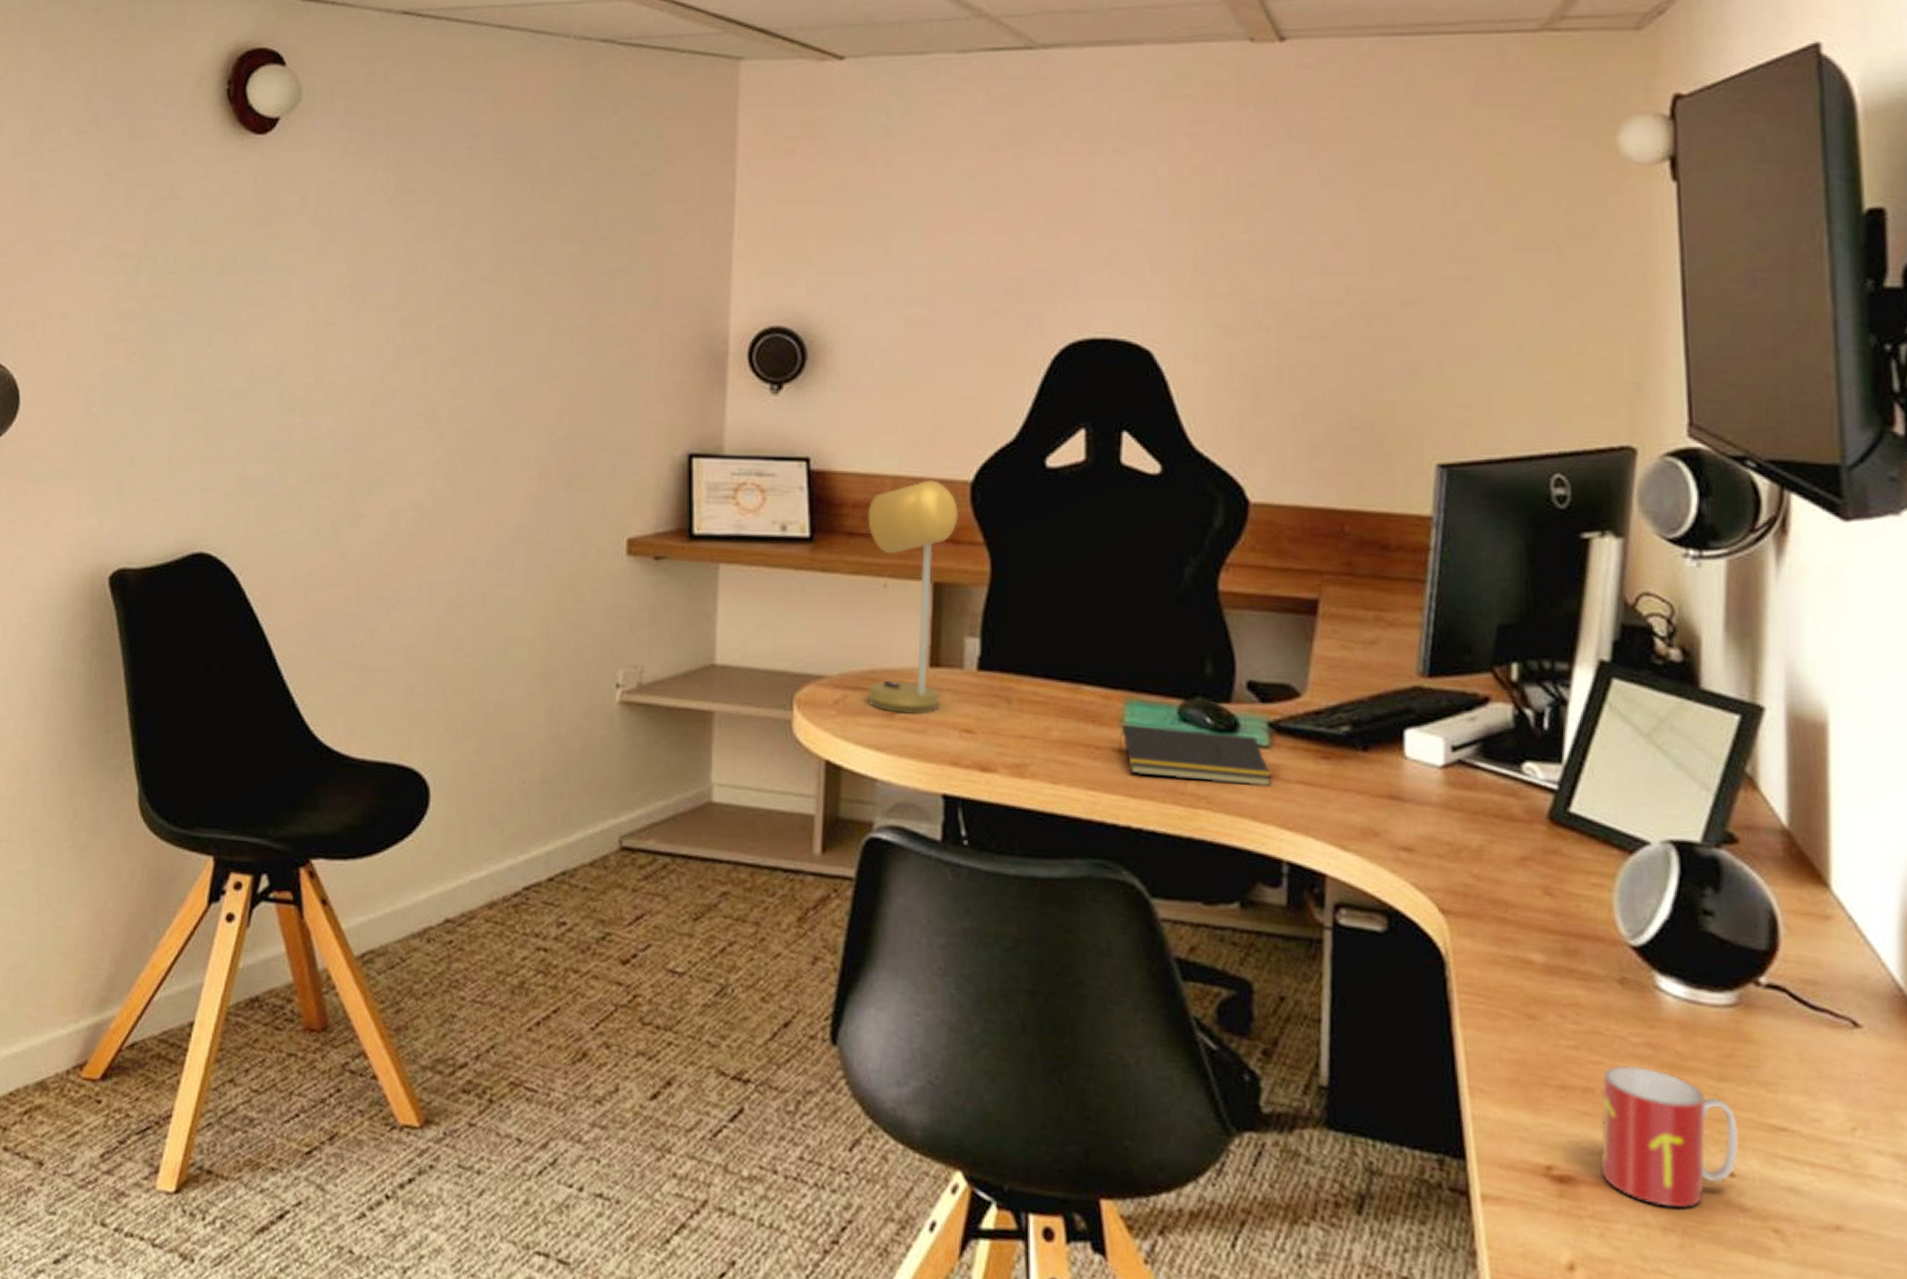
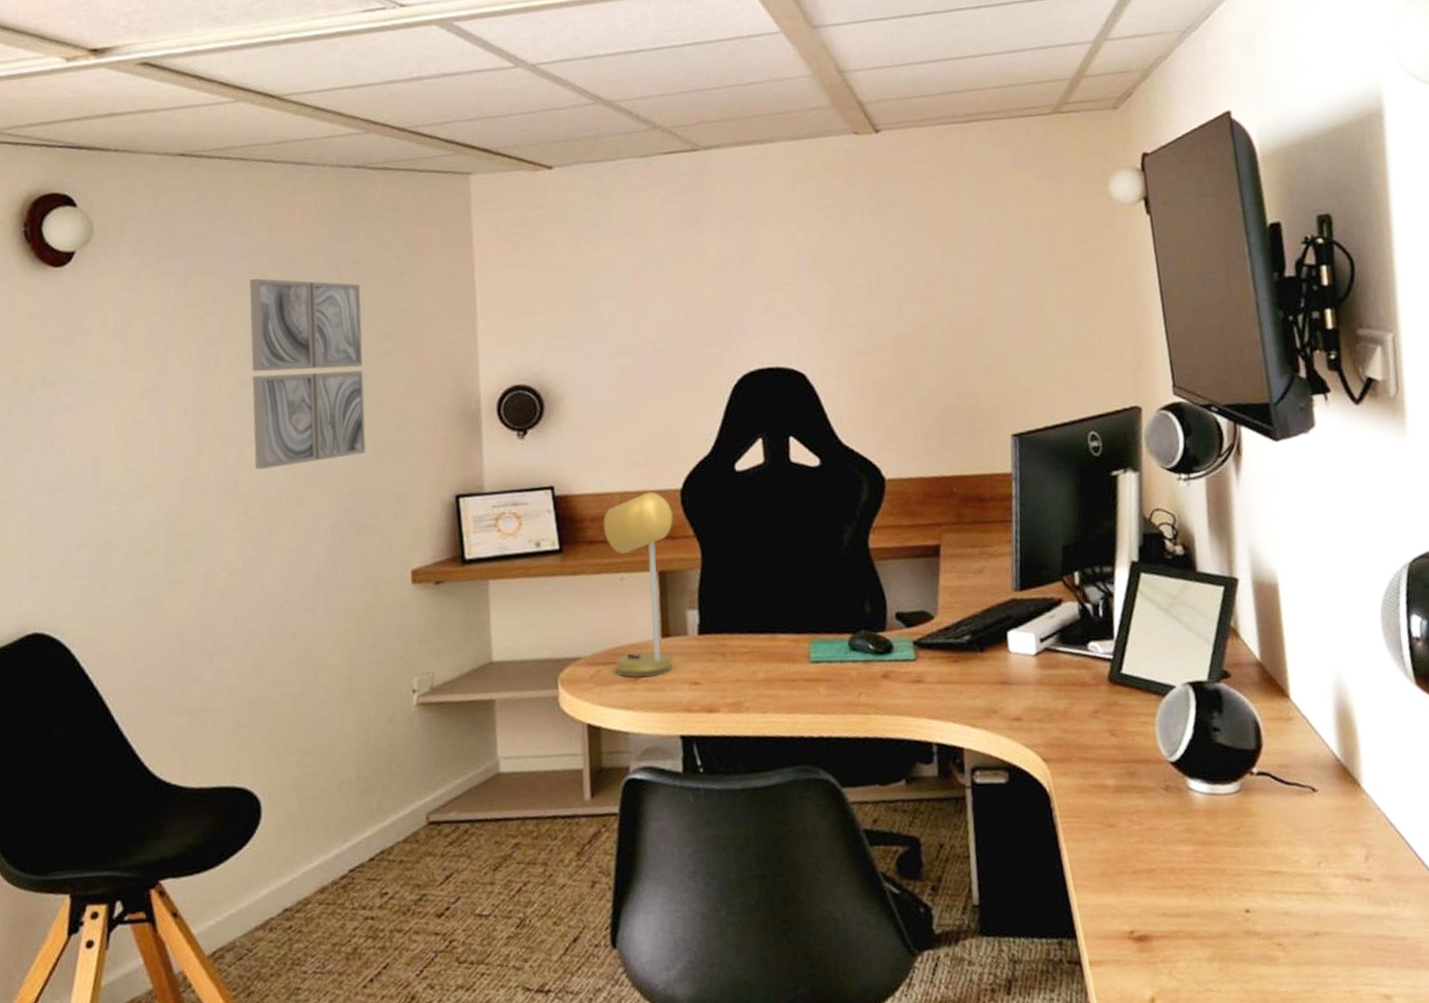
wall art: none [456,167,597,395] -> present [249,278,367,470]
notepad: present [1118,723,1271,787] -> none [808,653,919,697]
mug: present [1600,1065,1739,1207] -> none [1161,846,1251,943]

